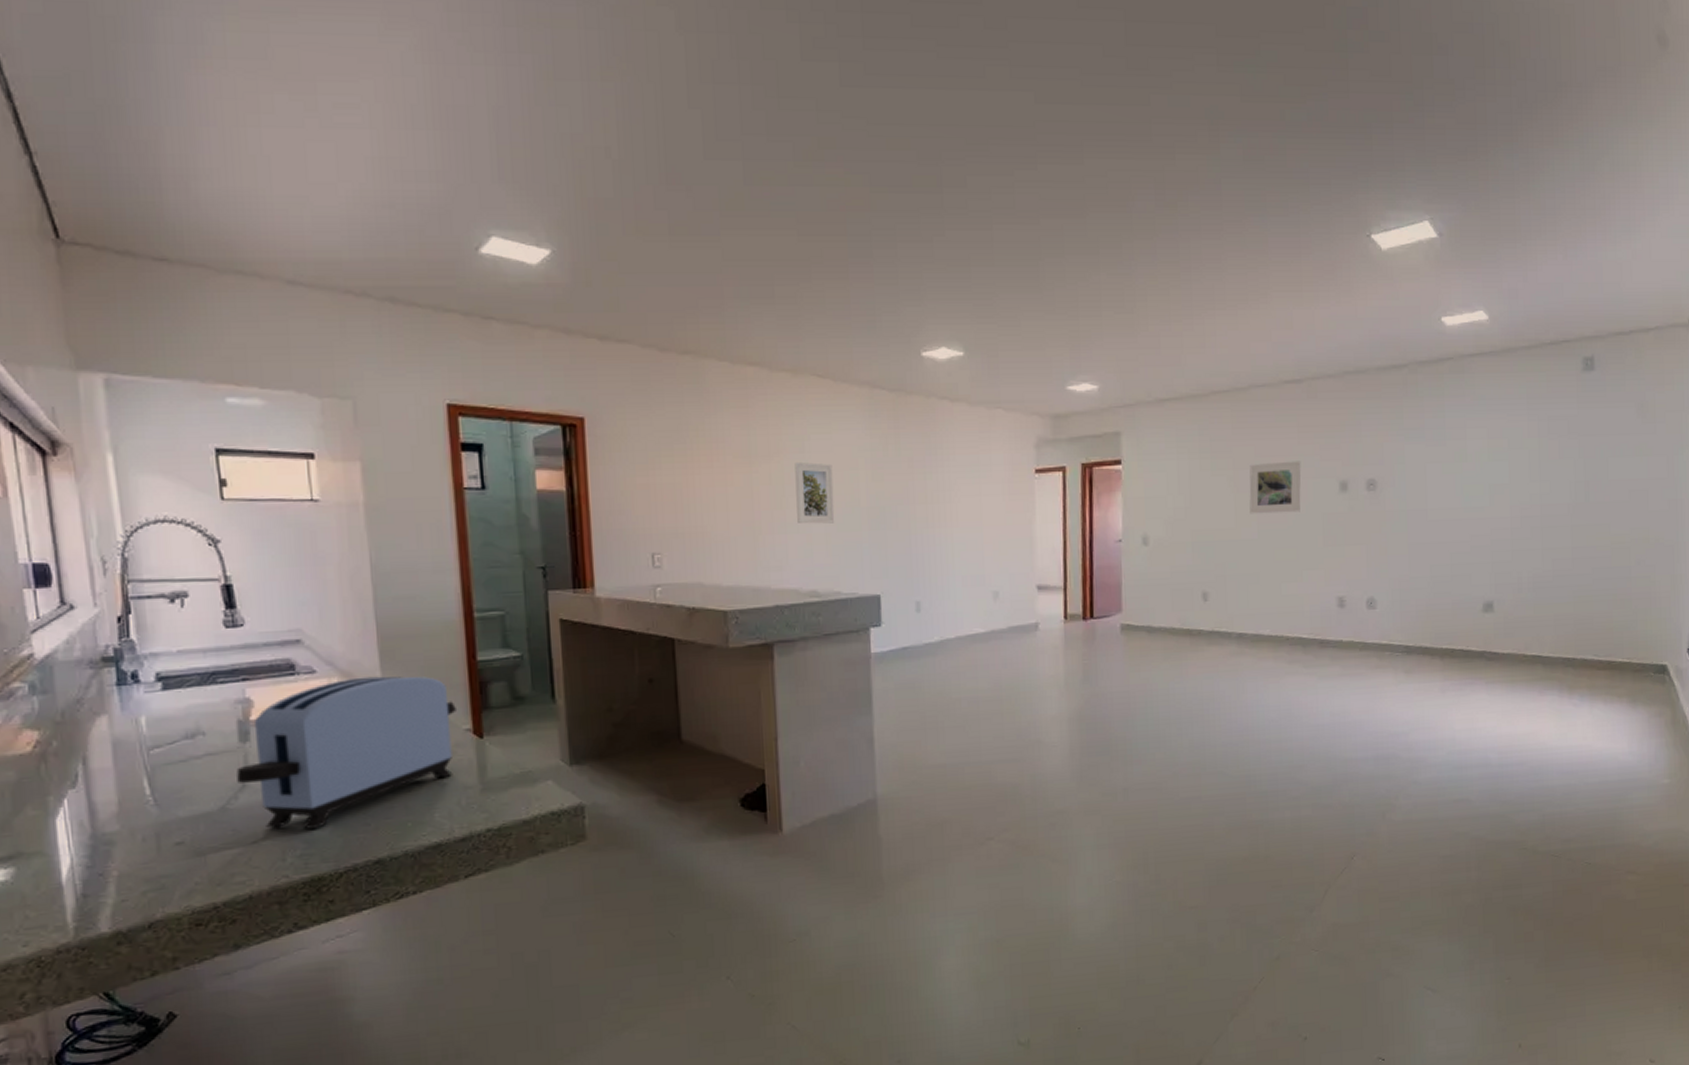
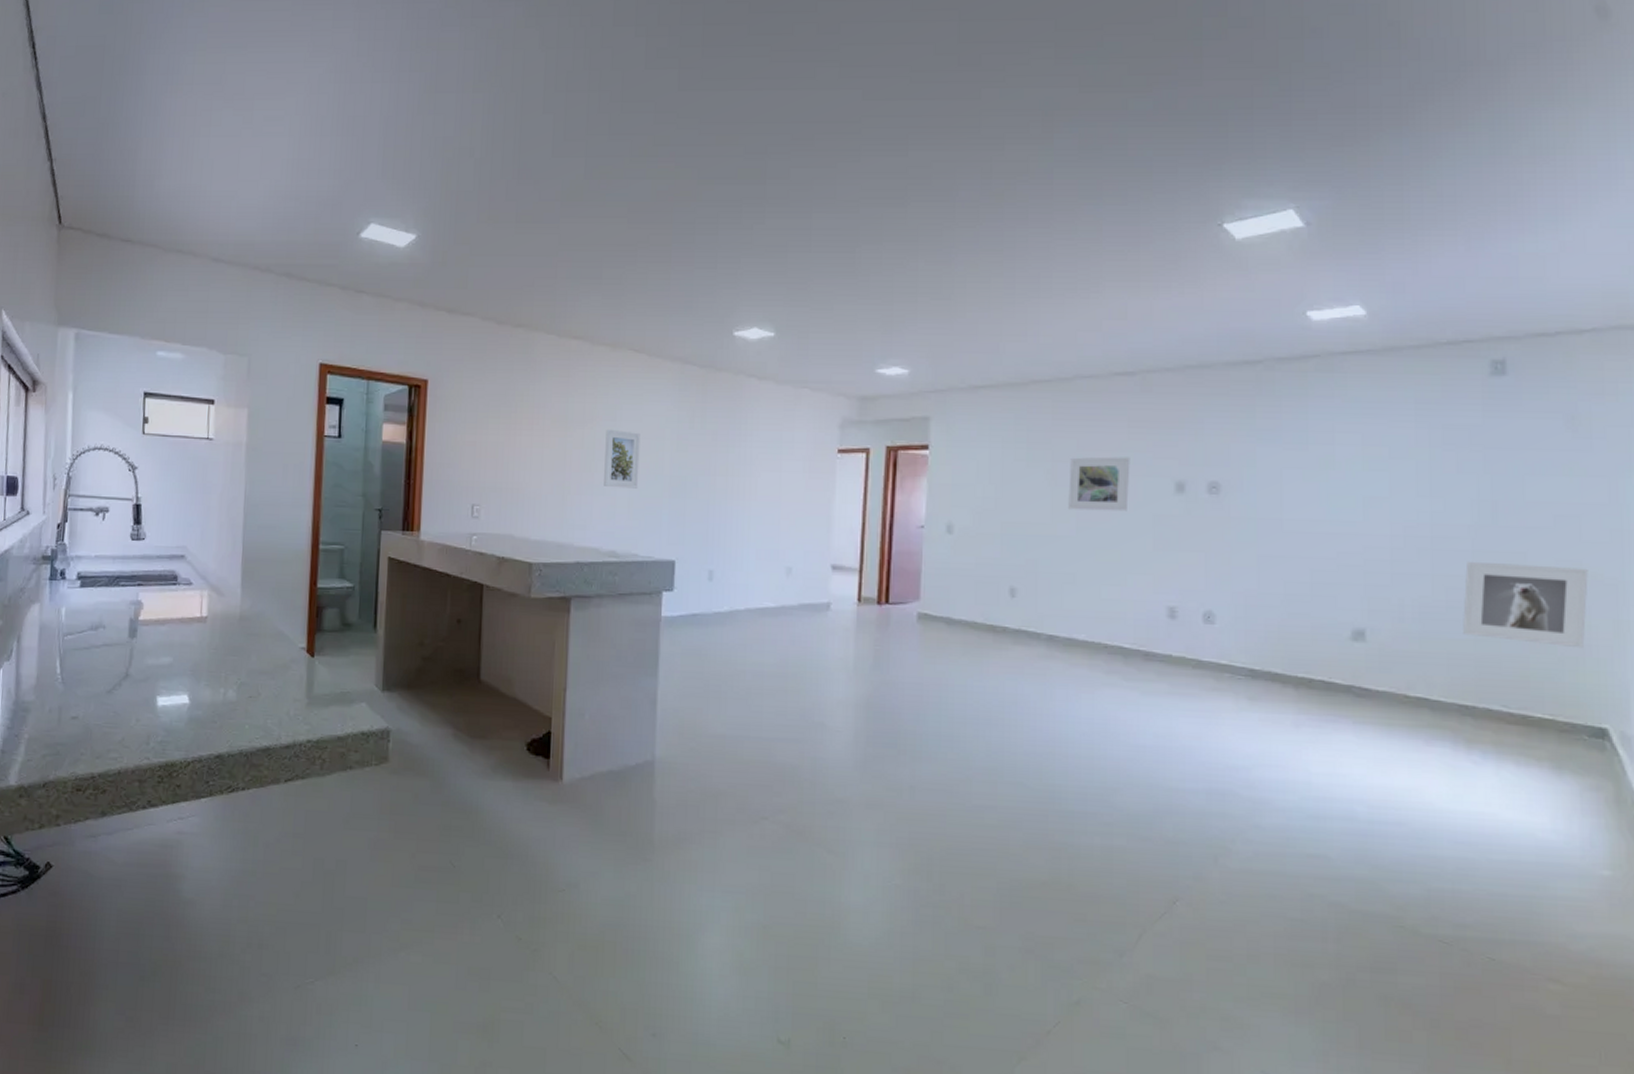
toaster: present [236,676,456,829] -> none [123,592,296,720]
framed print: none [1565,533,1653,601] -> present [1463,561,1588,649]

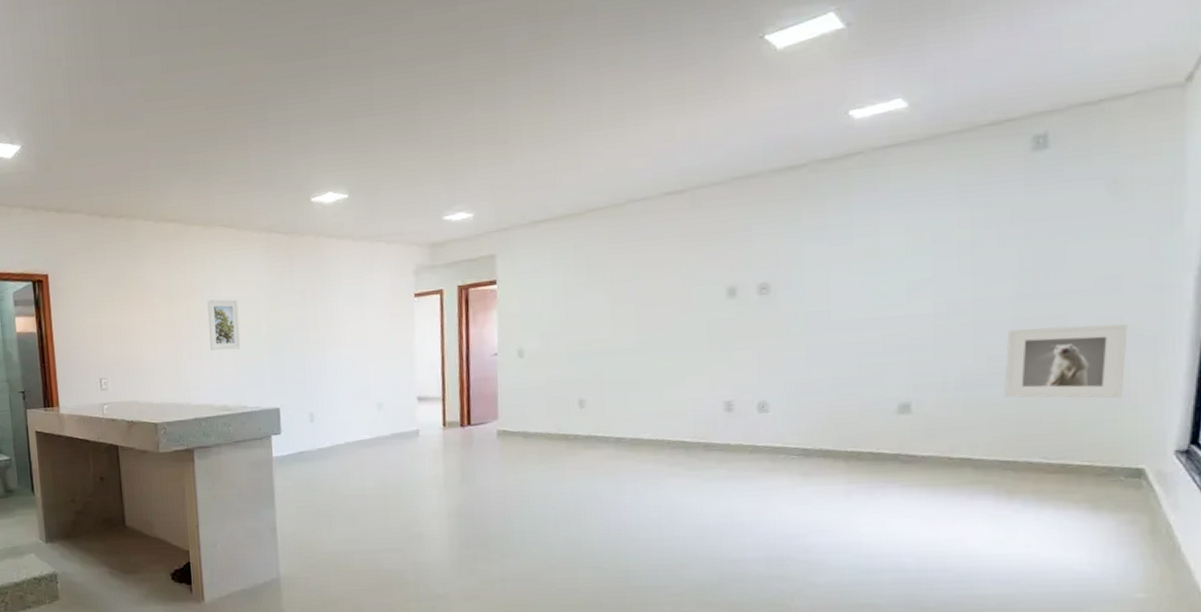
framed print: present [1068,457,1130,512] -> none [627,270,684,324]

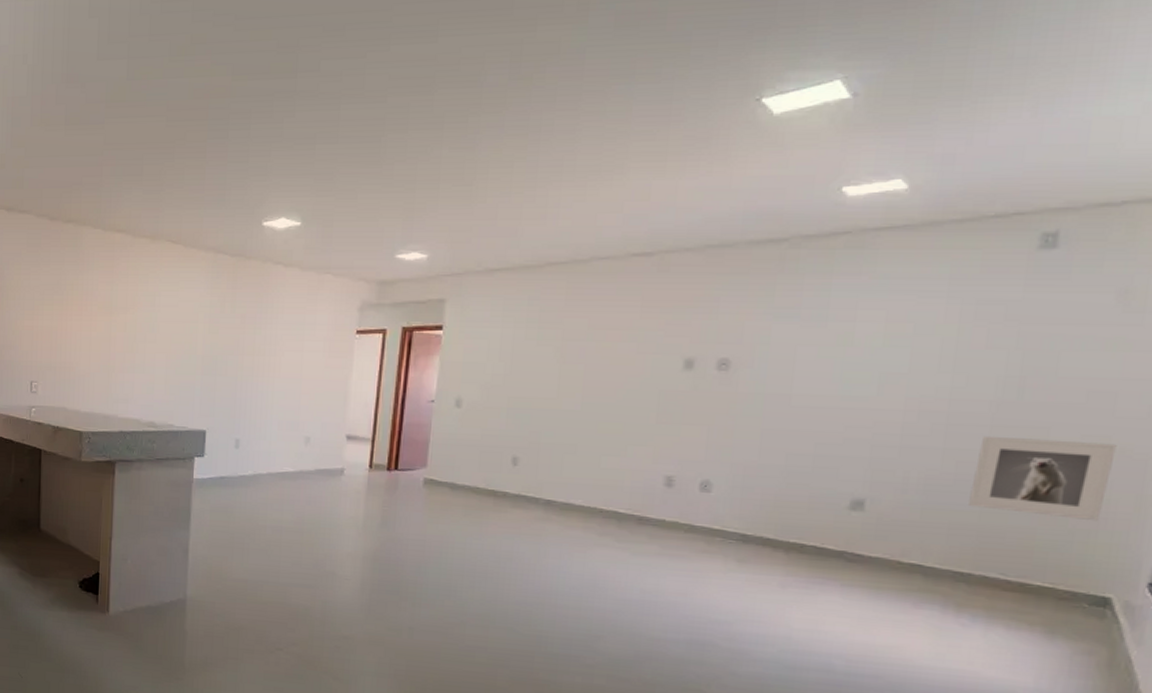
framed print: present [207,299,241,351] -> none [144,314,177,367]

